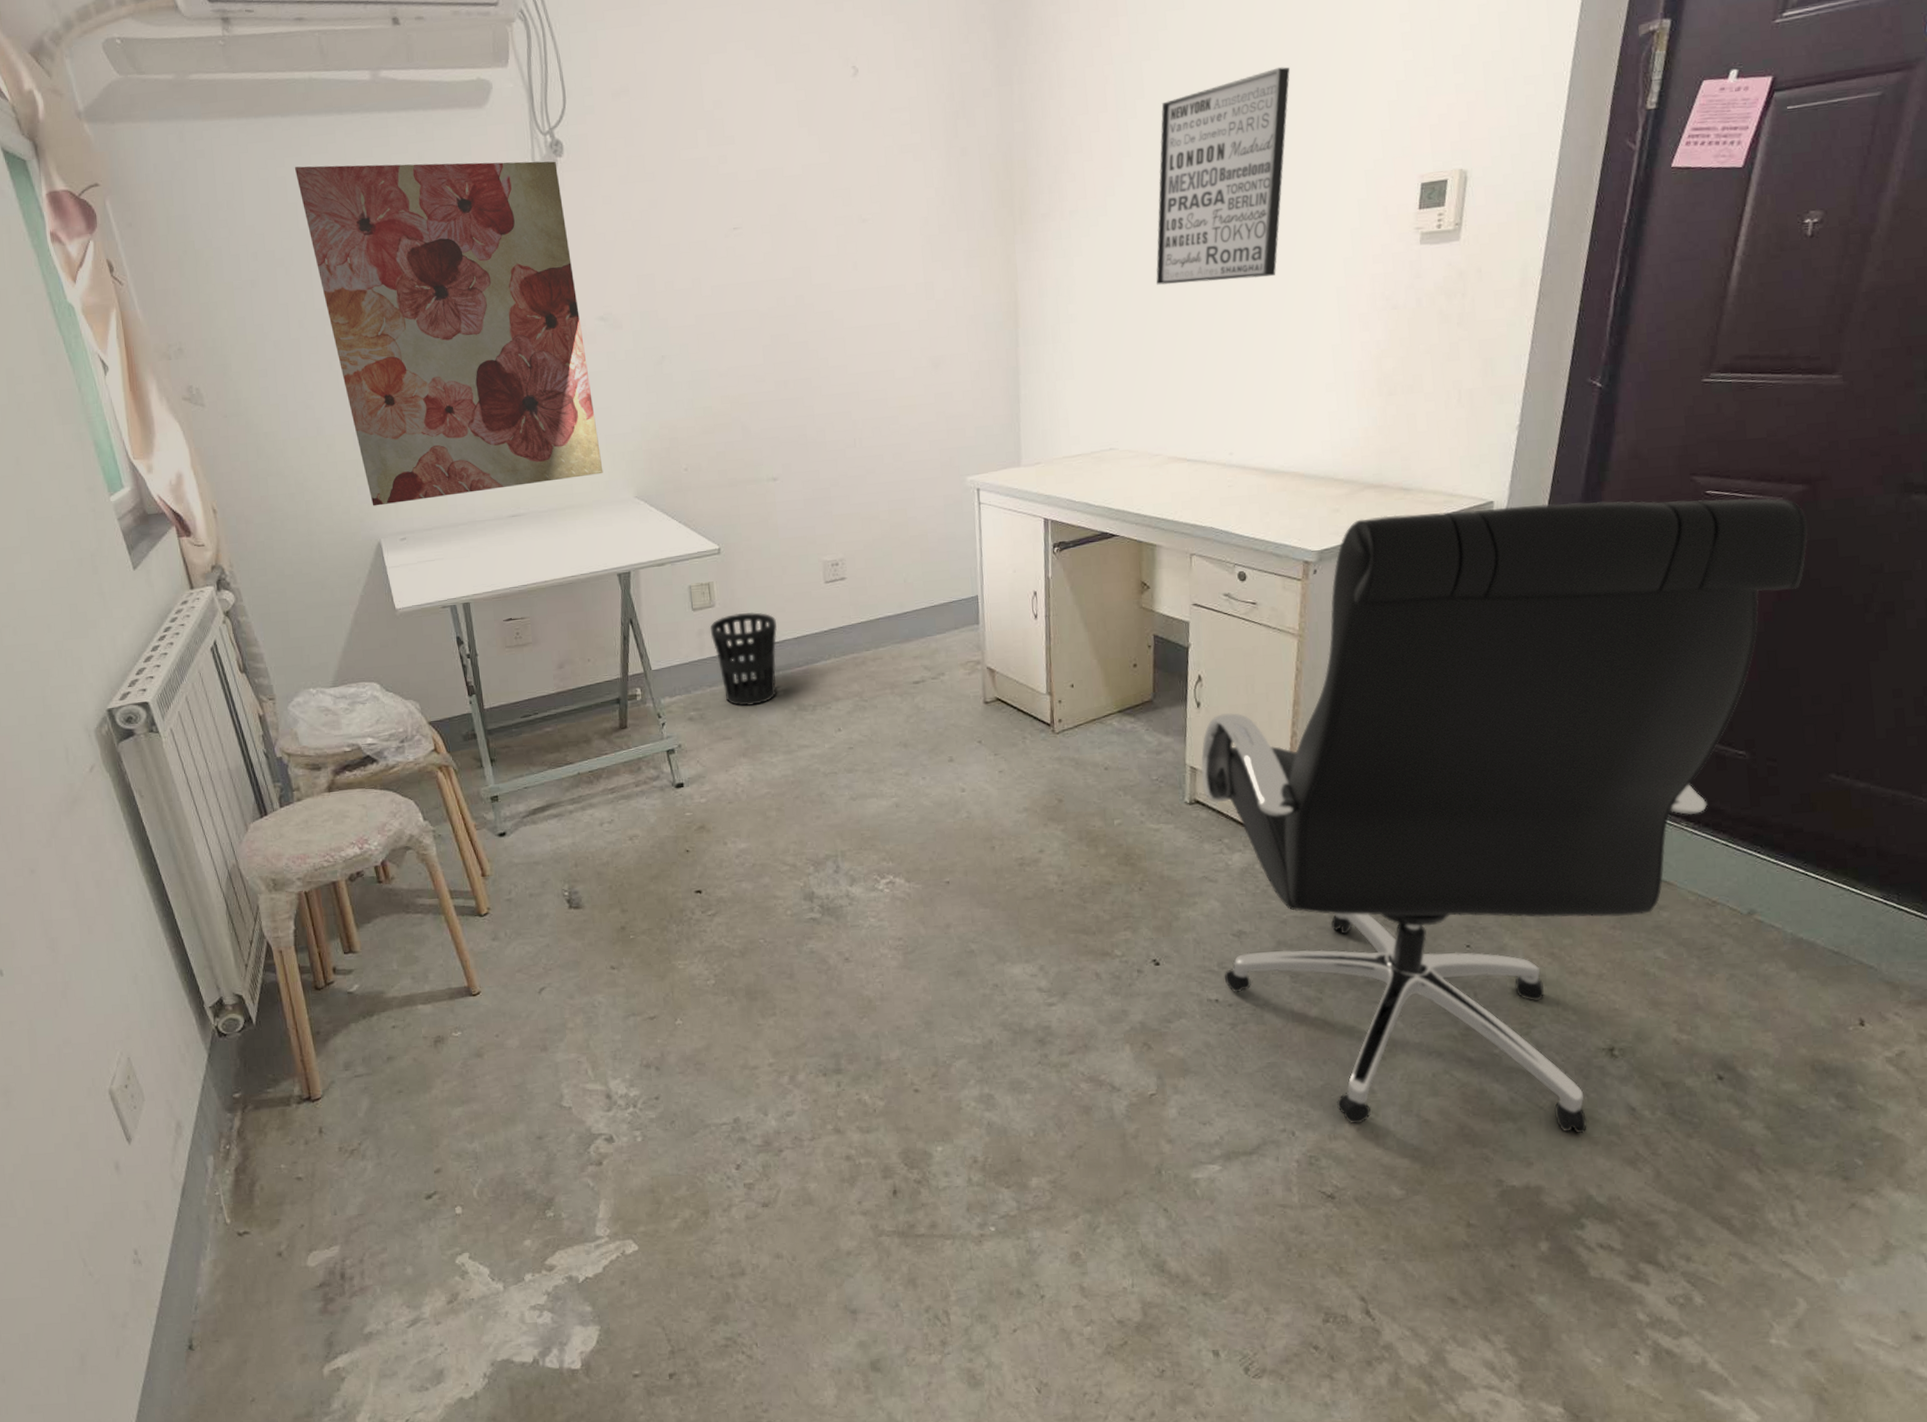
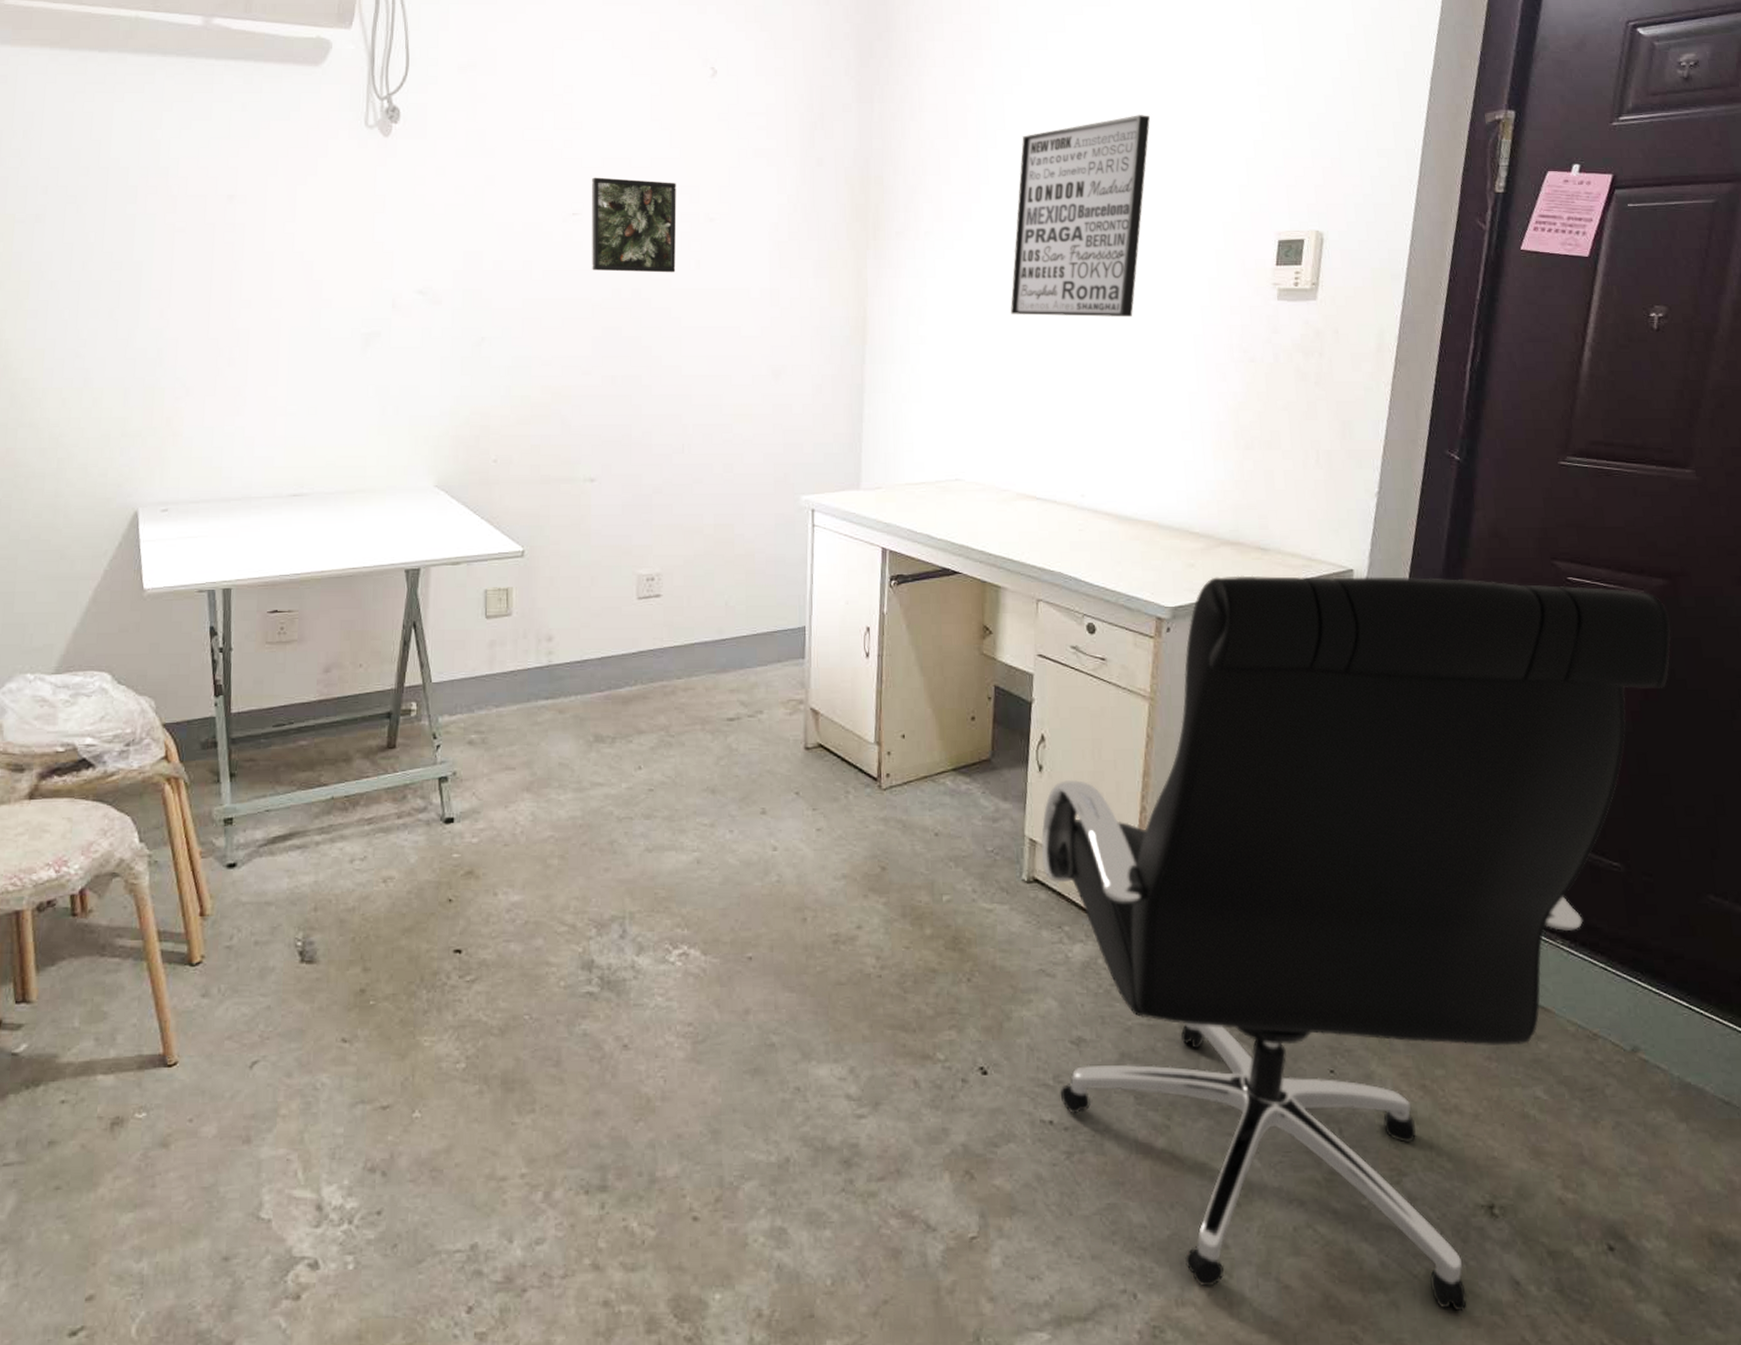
wall art: present [295,161,603,506] -> none [105,103,403,471]
wastebasket: present [710,612,777,707] -> none [503,626,579,733]
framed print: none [748,187,835,282] -> present [592,177,677,273]

